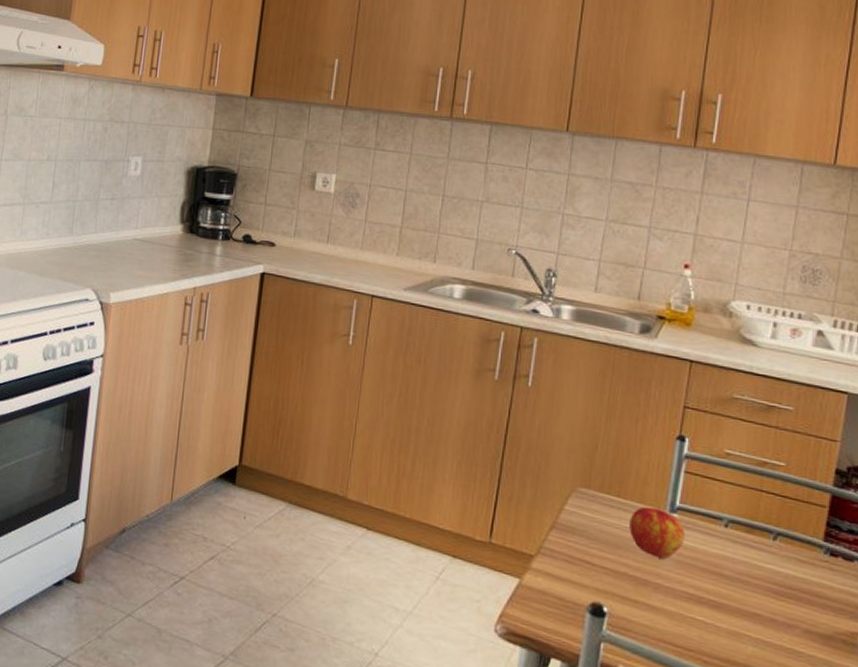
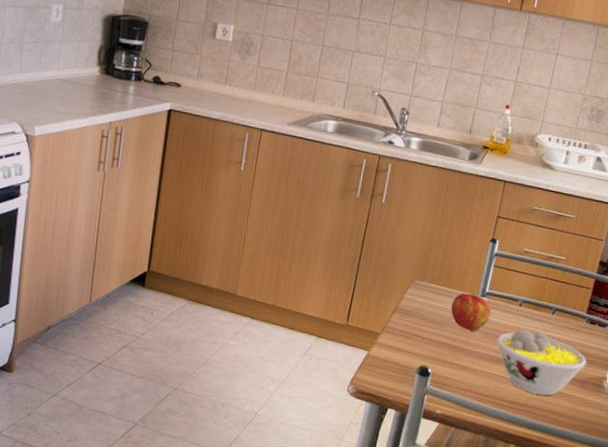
bowl: none [696,559,829,655] -> present [497,329,586,396]

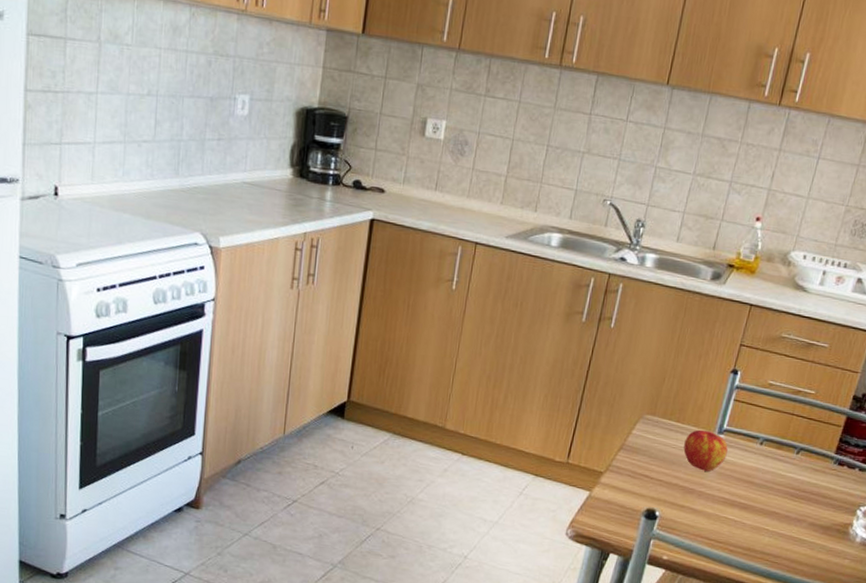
bowl: present [497,329,586,396] -> none [733,470,832,542]

